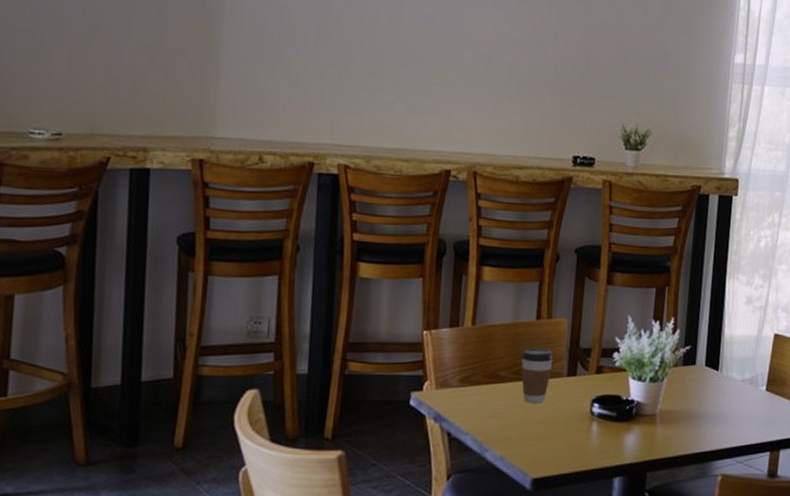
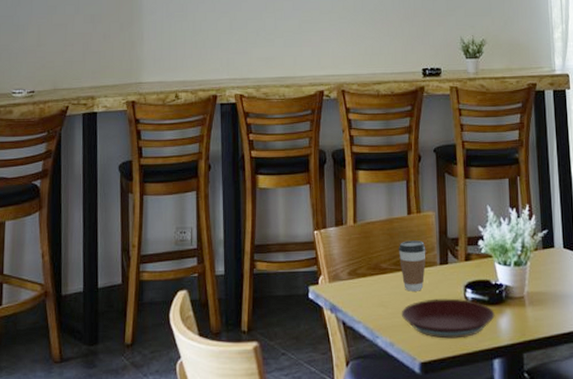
plate: none [516,412,622,455] -> present [401,298,495,339]

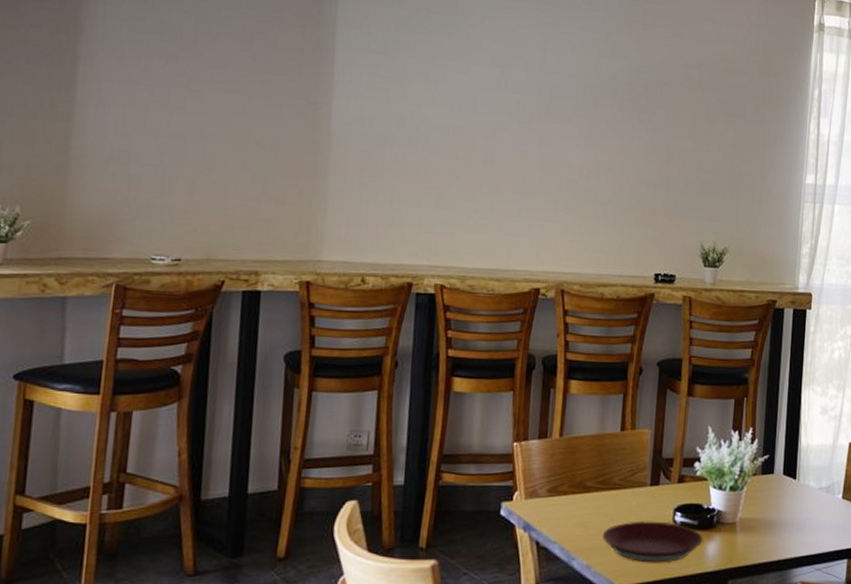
coffee cup: present [398,240,426,292] -> none [606,458,637,513]

